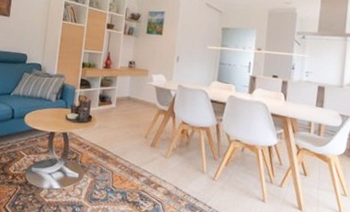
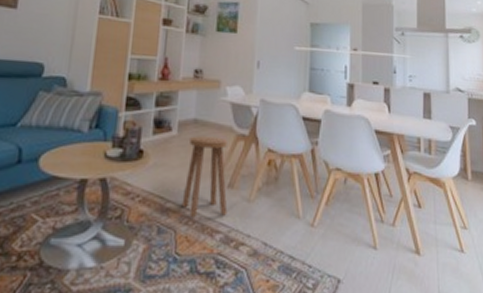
stool: none [117,108,152,166] -> present [181,136,228,217]

